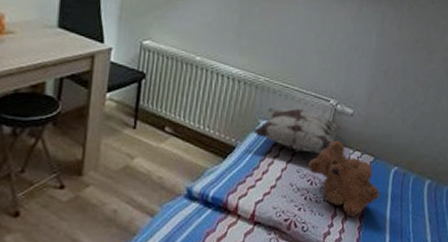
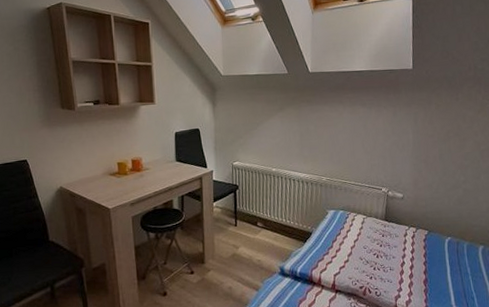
decorative pillow: present [252,107,343,155] -> none [323,197,396,233]
teddy bear: present [308,140,380,218] -> none [372,220,439,283]

